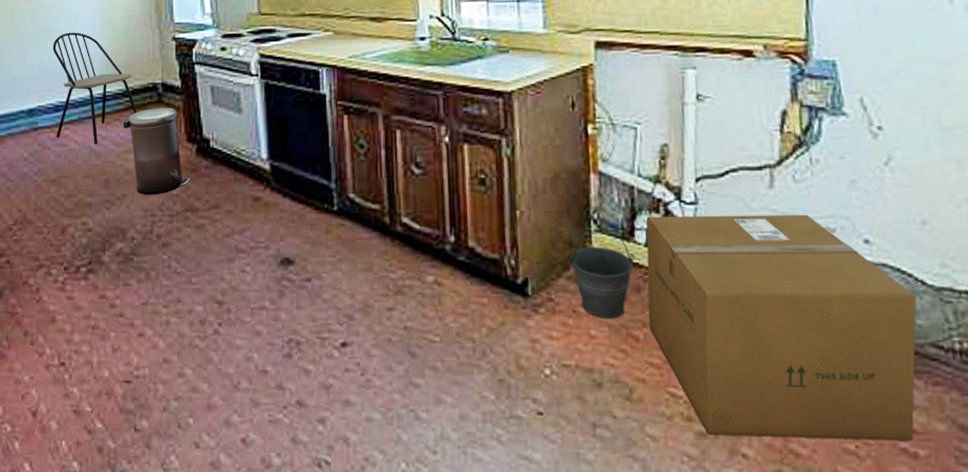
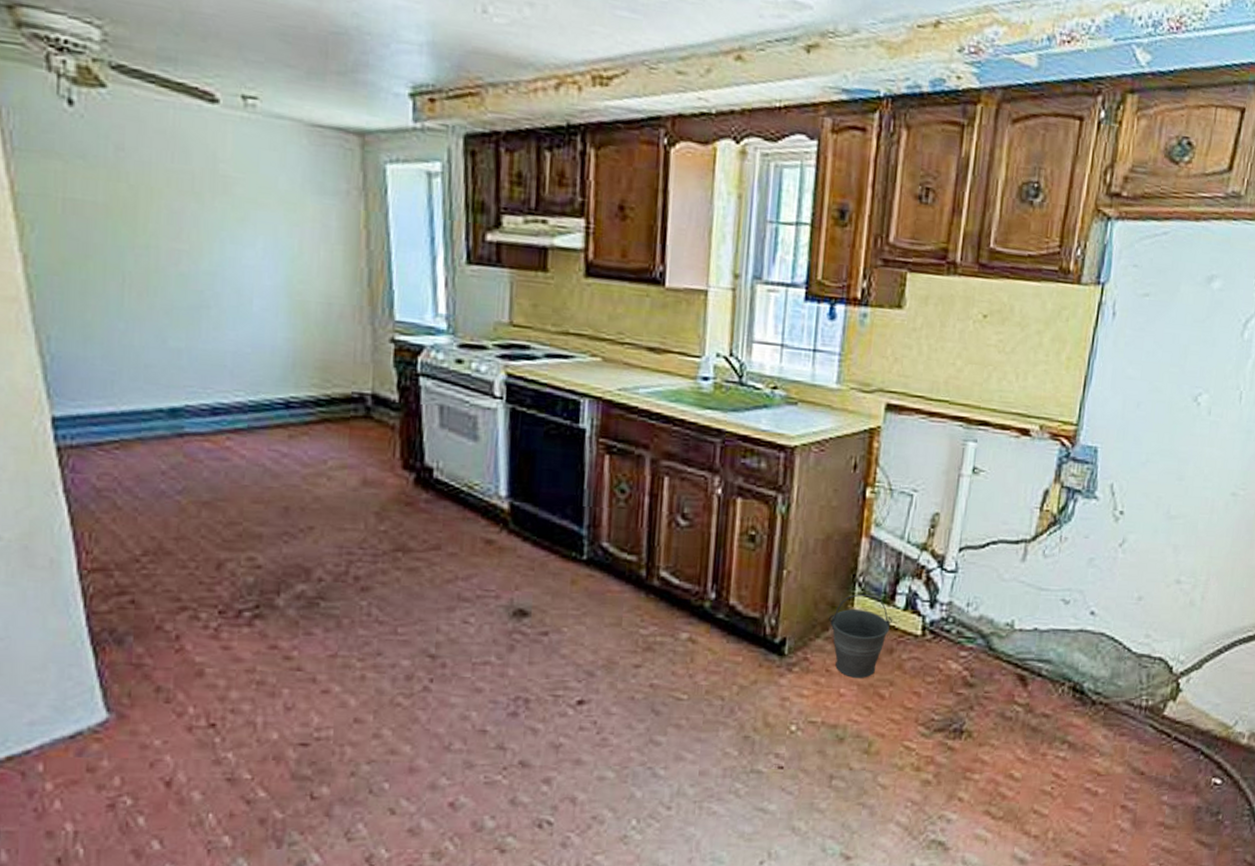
dining chair: present [52,32,138,145] -> none [210,313,335,463]
pedal bin: present [122,108,191,195] -> none [313,424,405,529]
box: present [646,214,917,441] -> none [895,581,1121,783]

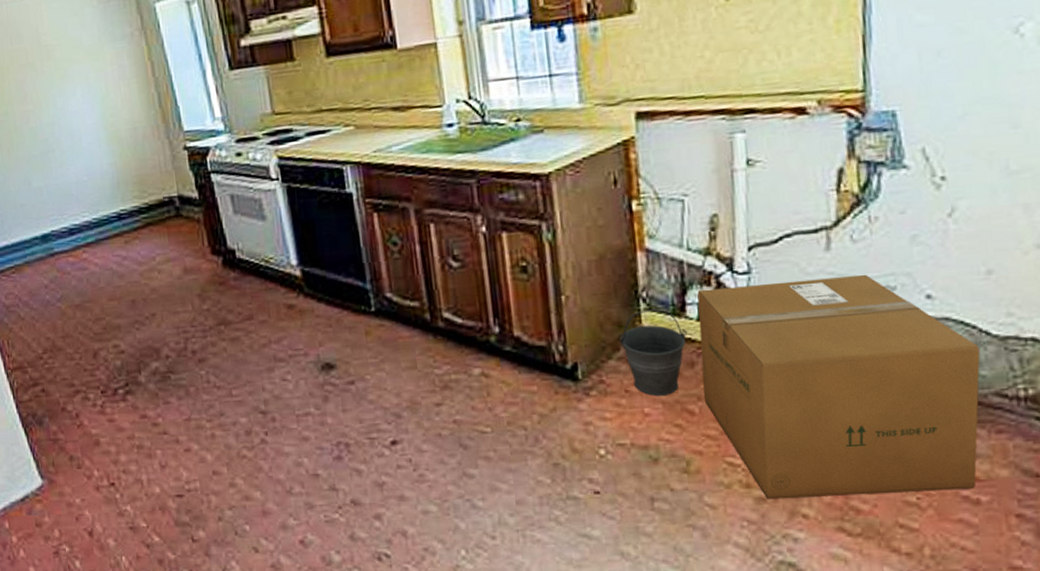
box: none [895,581,1121,783] -> present [697,274,980,500]

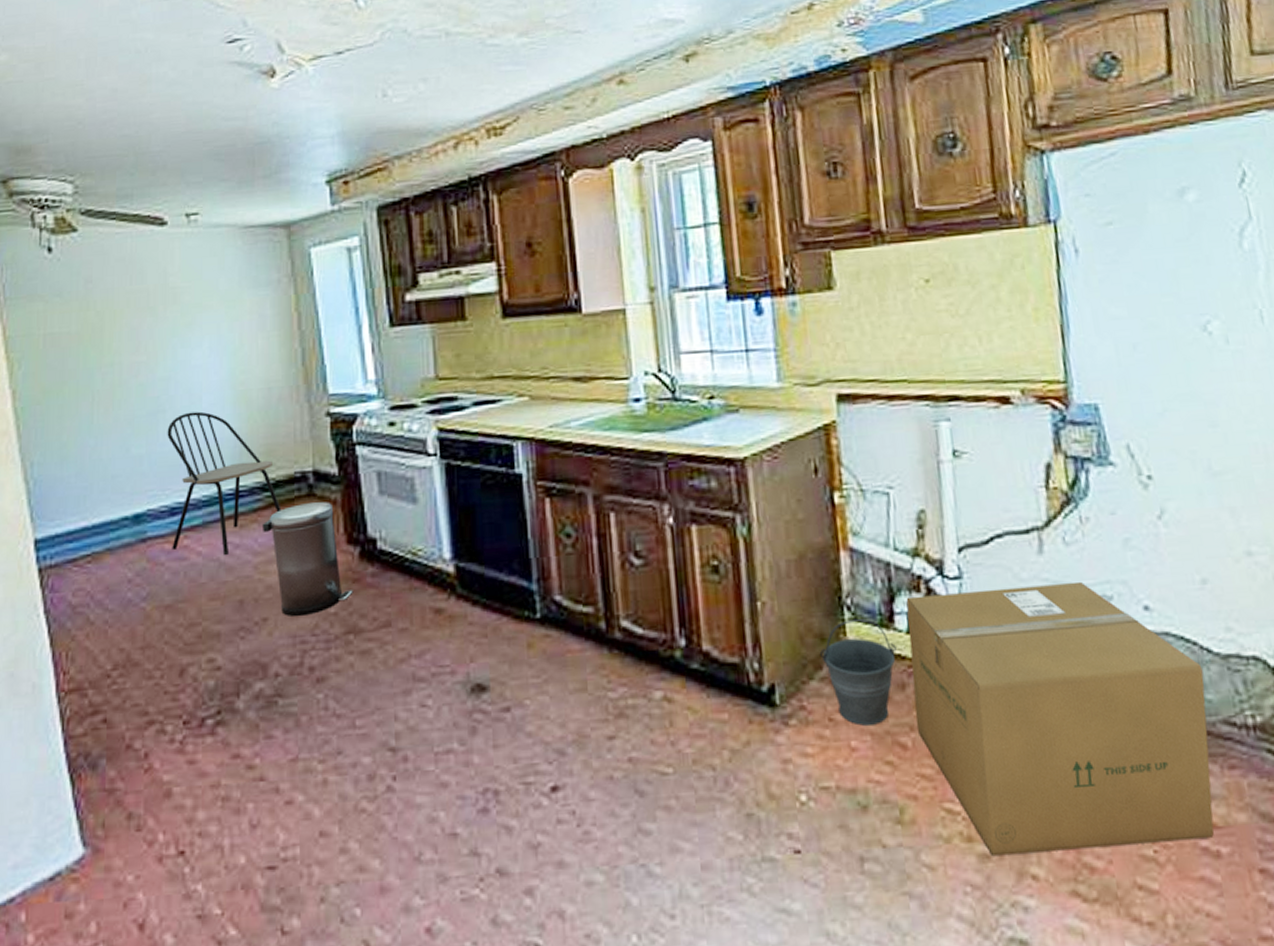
dining chair: none [57,150,157,266] -> present [167,411,282,556]
pedal bin: none [142,221,221,312] -> present [261,502,353,616]

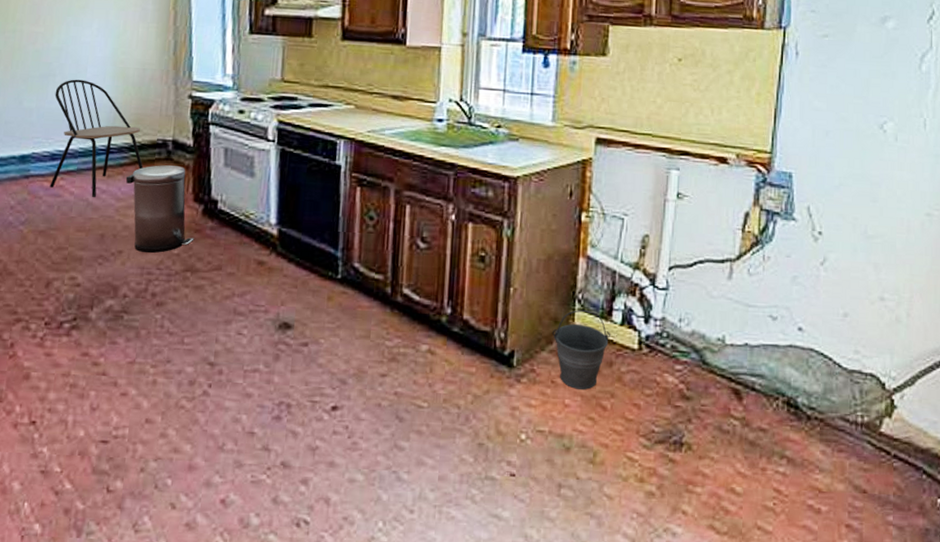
box: present [906,581,1214,857] -> none [616,298,832,499]

